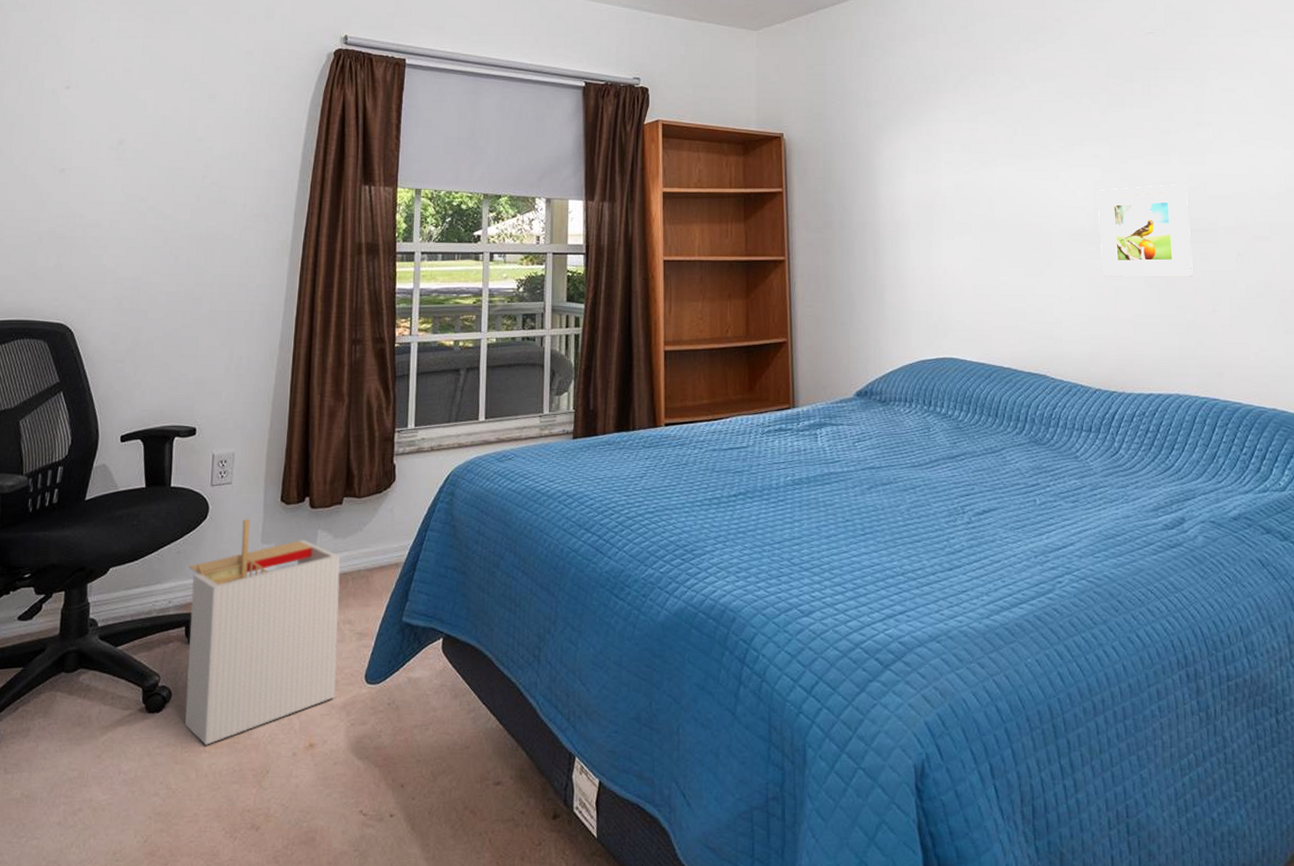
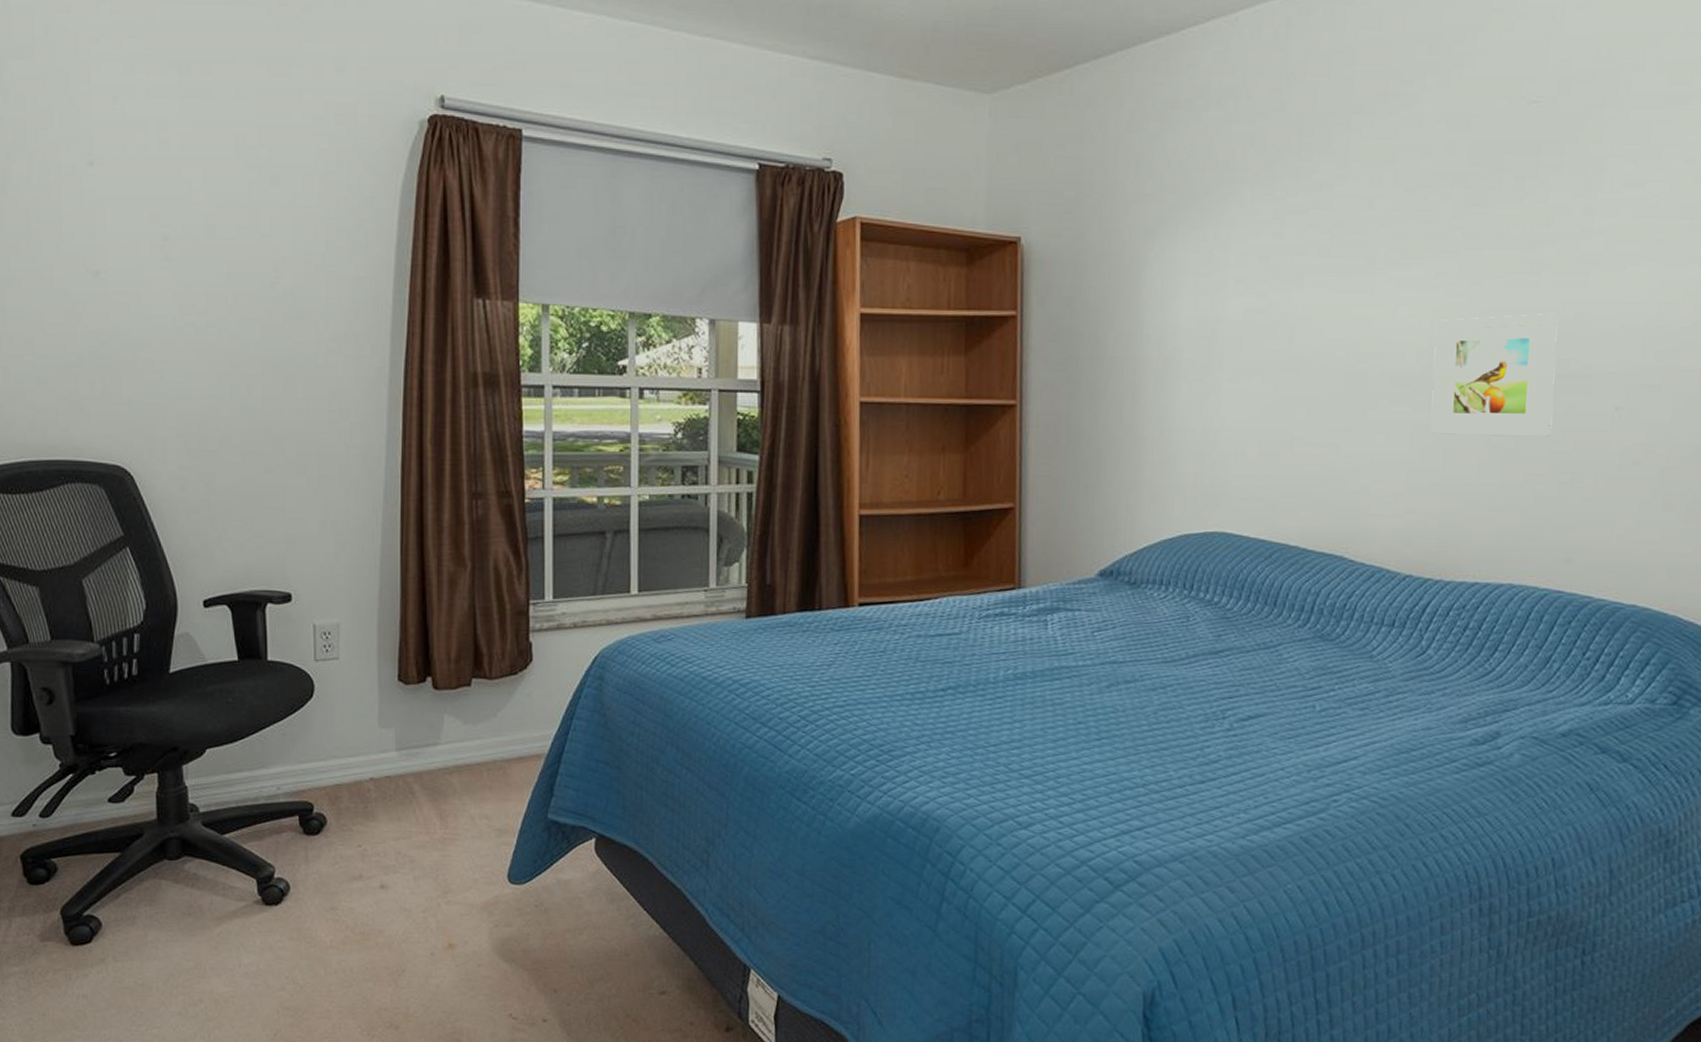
storage bin: present [185,519,341,745] -> none [296,700,475,941]

